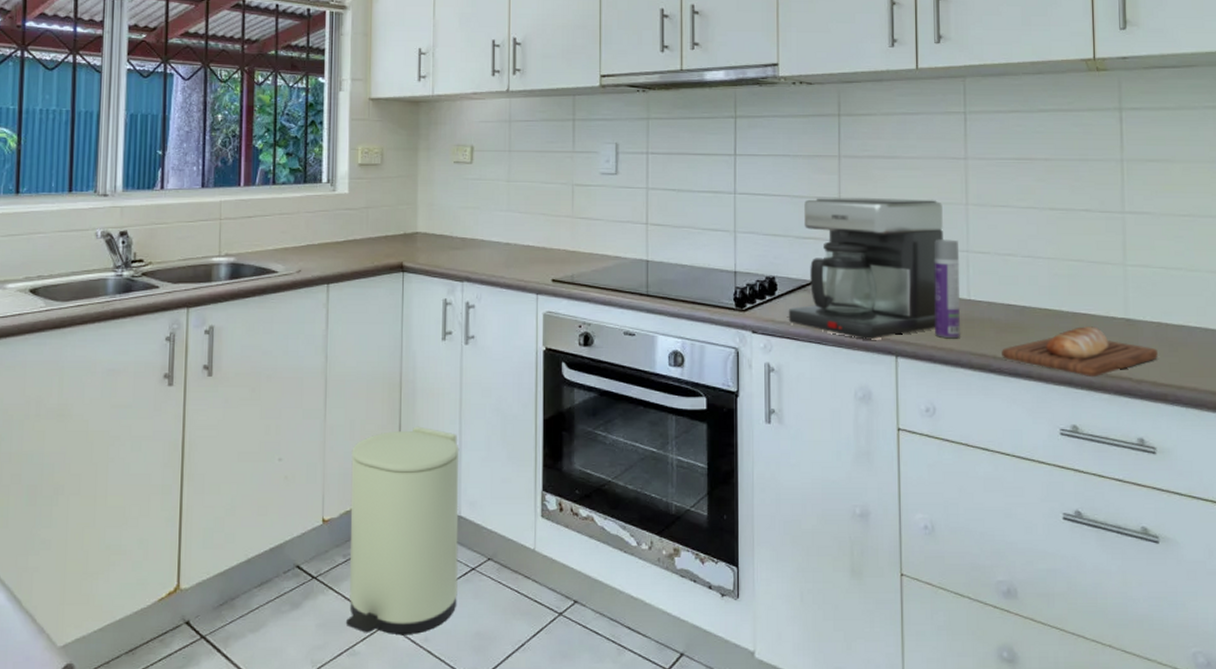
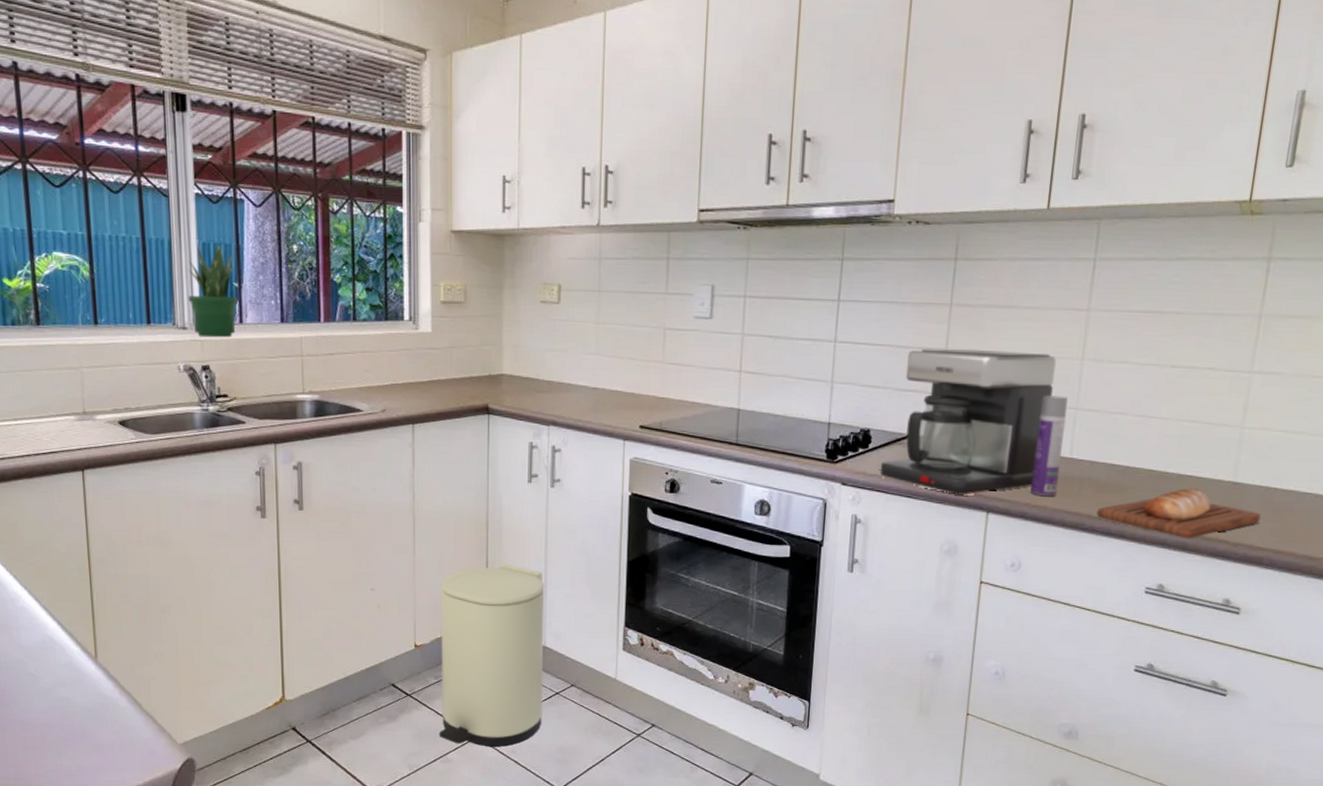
planter: none [111,116,160,204] -> present [188,245,237,338]

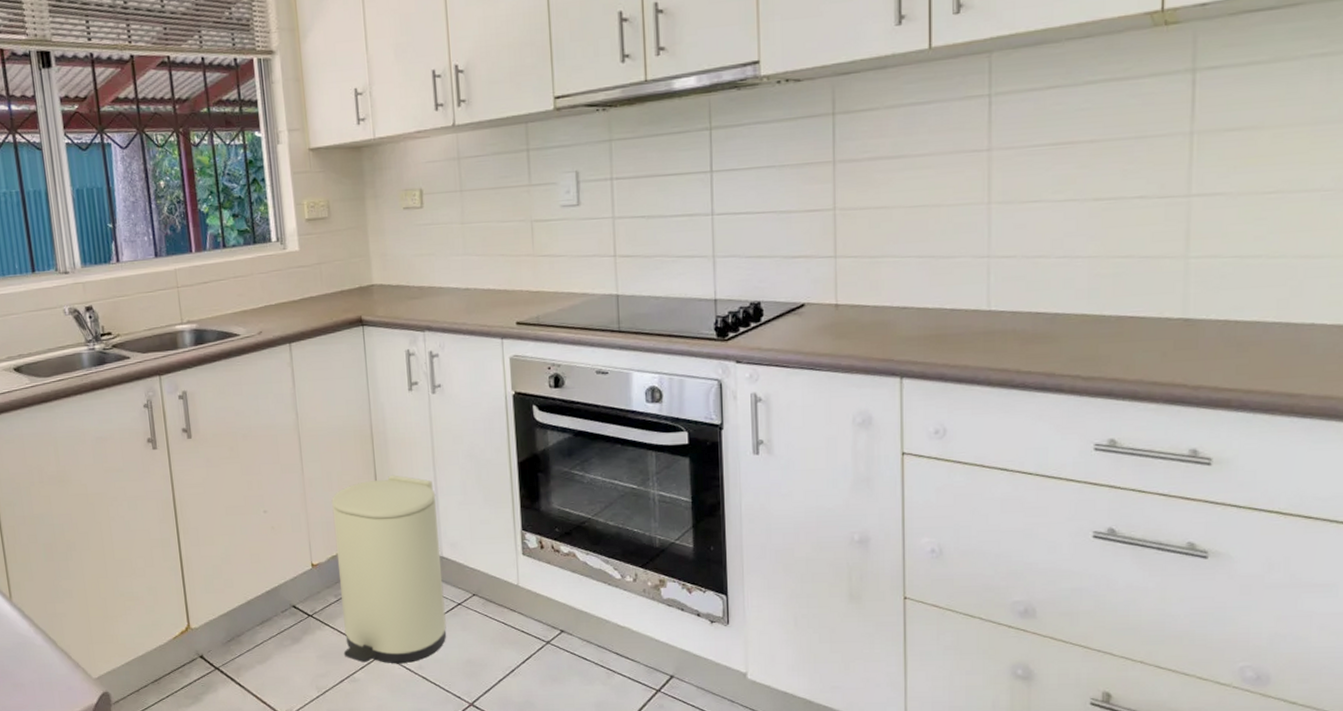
planter: present [188,245,237,338] -> none [65,190,114,280]
coffee maker: present [880,348,1056,495] -> none [776,201,959,362]
aerosol can: present [1030,395,1068,497] -> none [947,244,979,355]
bread loaf: present [1097,488,1261,539] -> none [1027,330,1222,387]

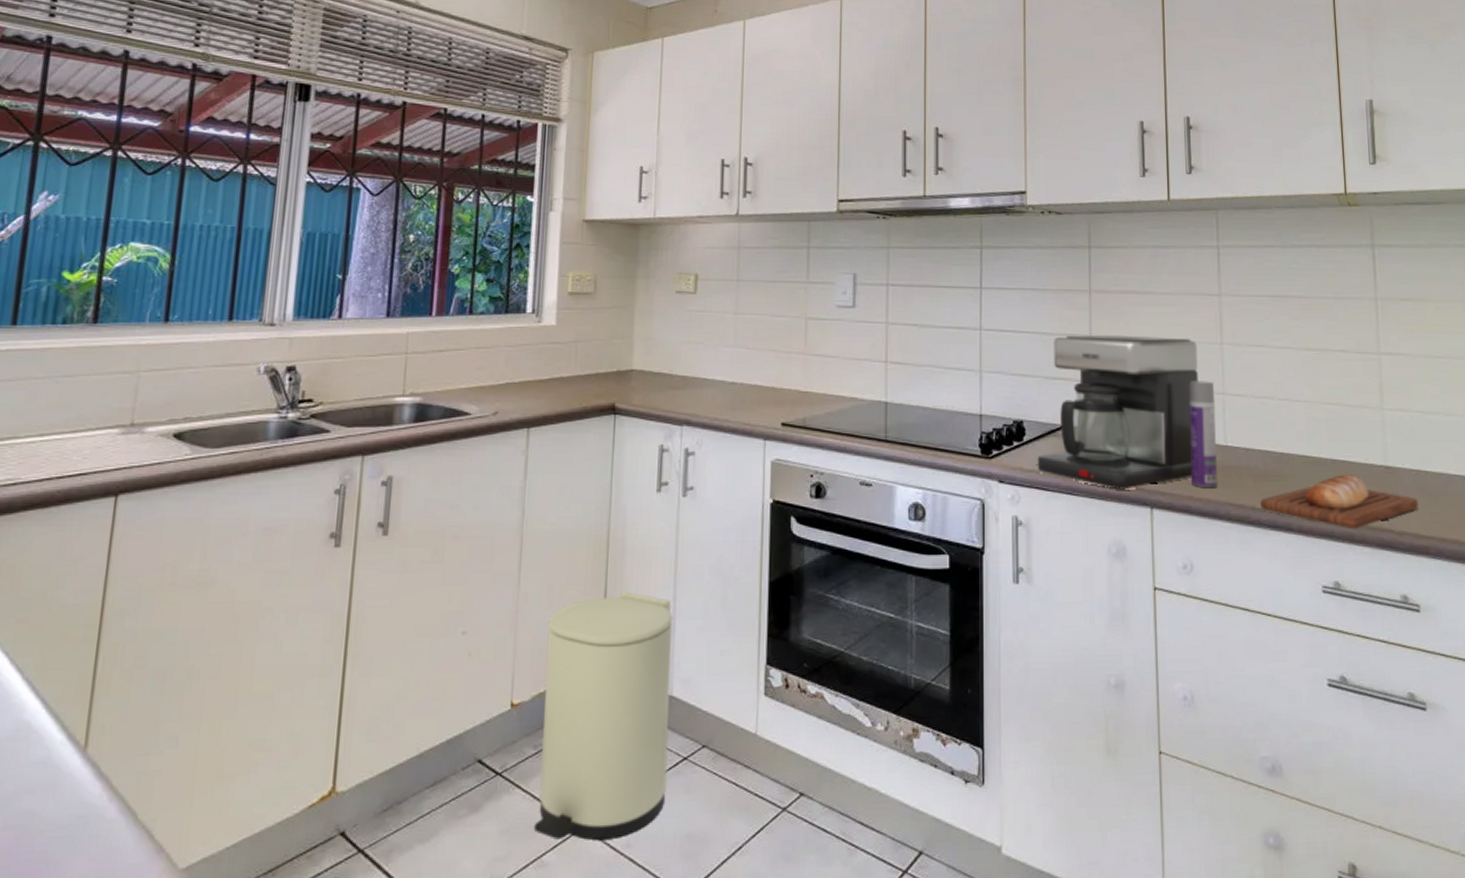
coffee maker: none [776,201,959,362] -> present [1037,334,1198,490]
aerosol can: none [947,244,979,355] -> present [1189,381,1217,488]
bread loaf: none [1027,330,1222,387] -> present [1260,474,1418,530]

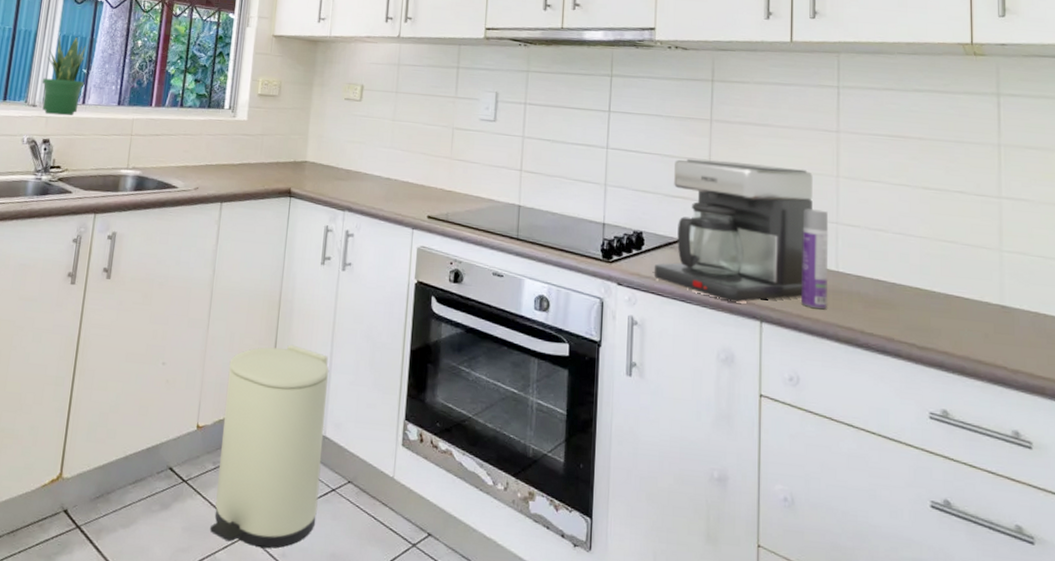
planter: none [281,234,340,335] -> present [42,36,87,116]
bread loaf: present [1260,474,1418,530] -> none [870,309,1035,363]

